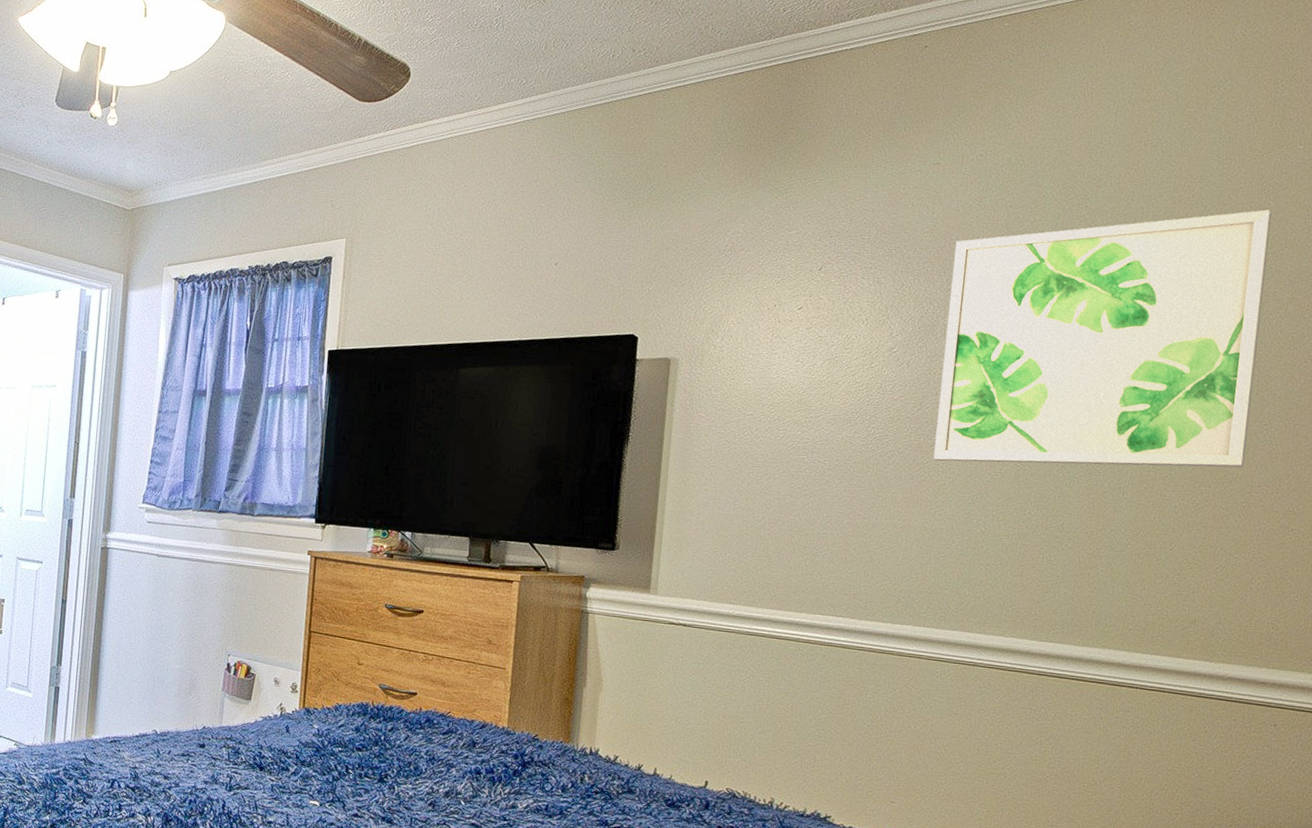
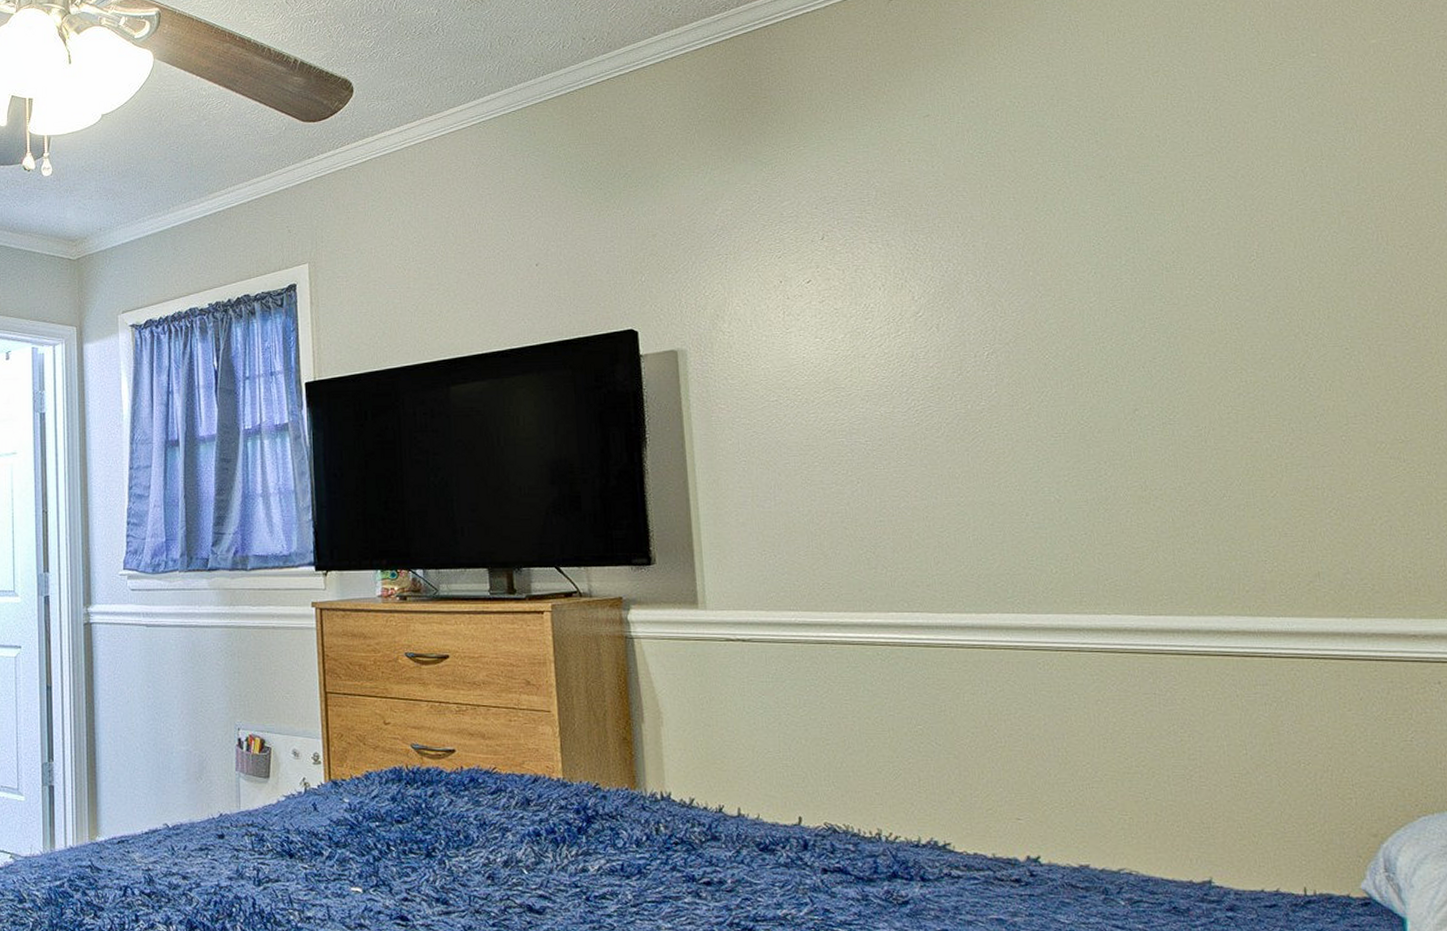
wall art: present [933,209,1271,468] -> none [964,122,1333,428]

